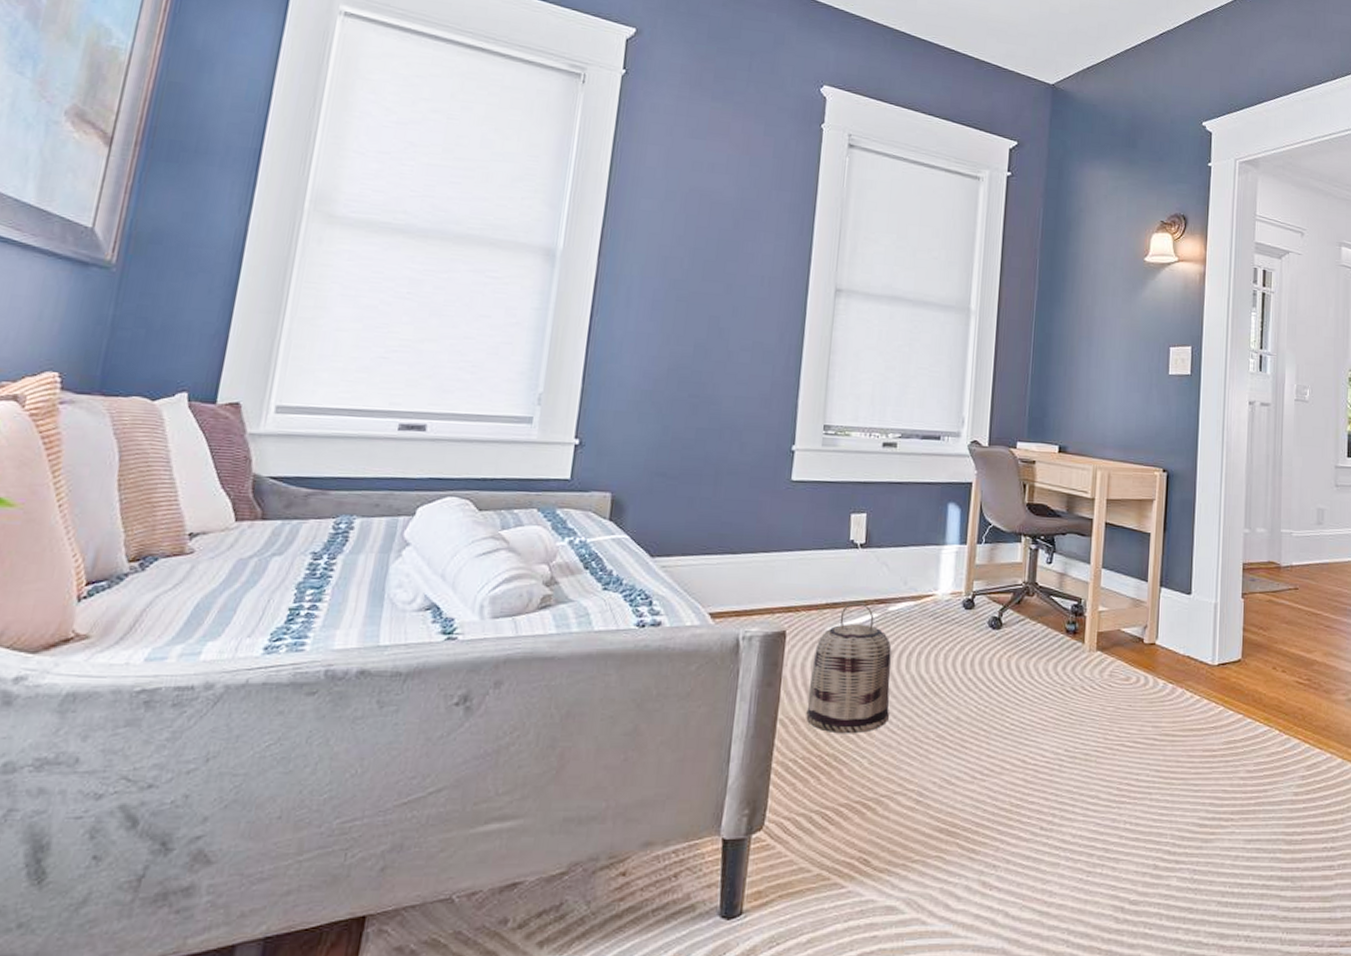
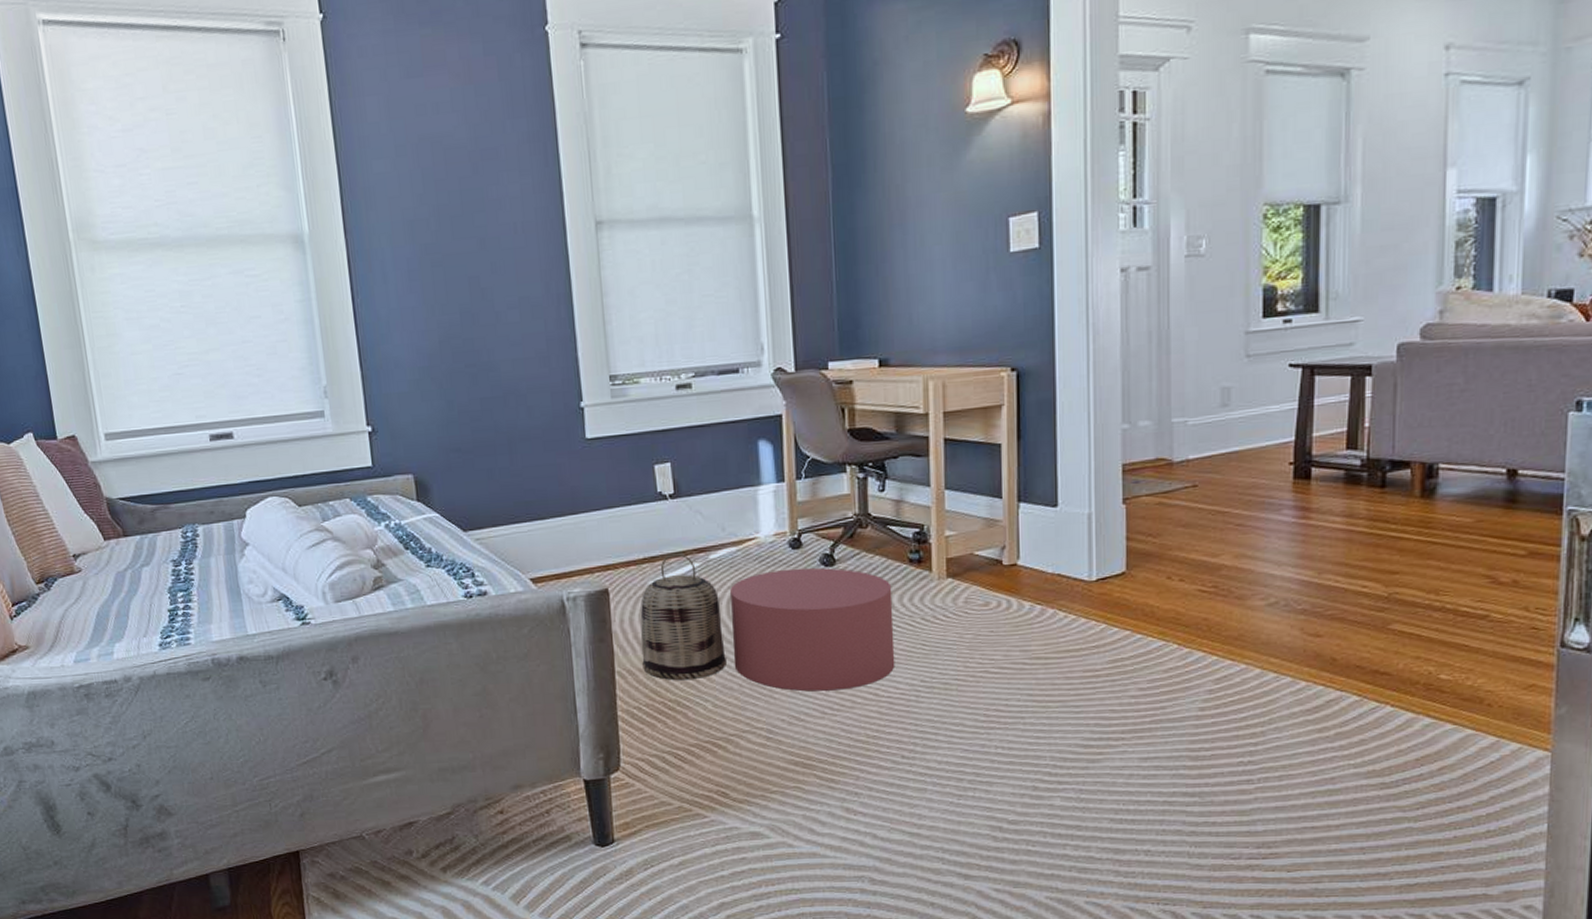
pouf: none [897,628,1049,755] -> present [730,567,895,692]

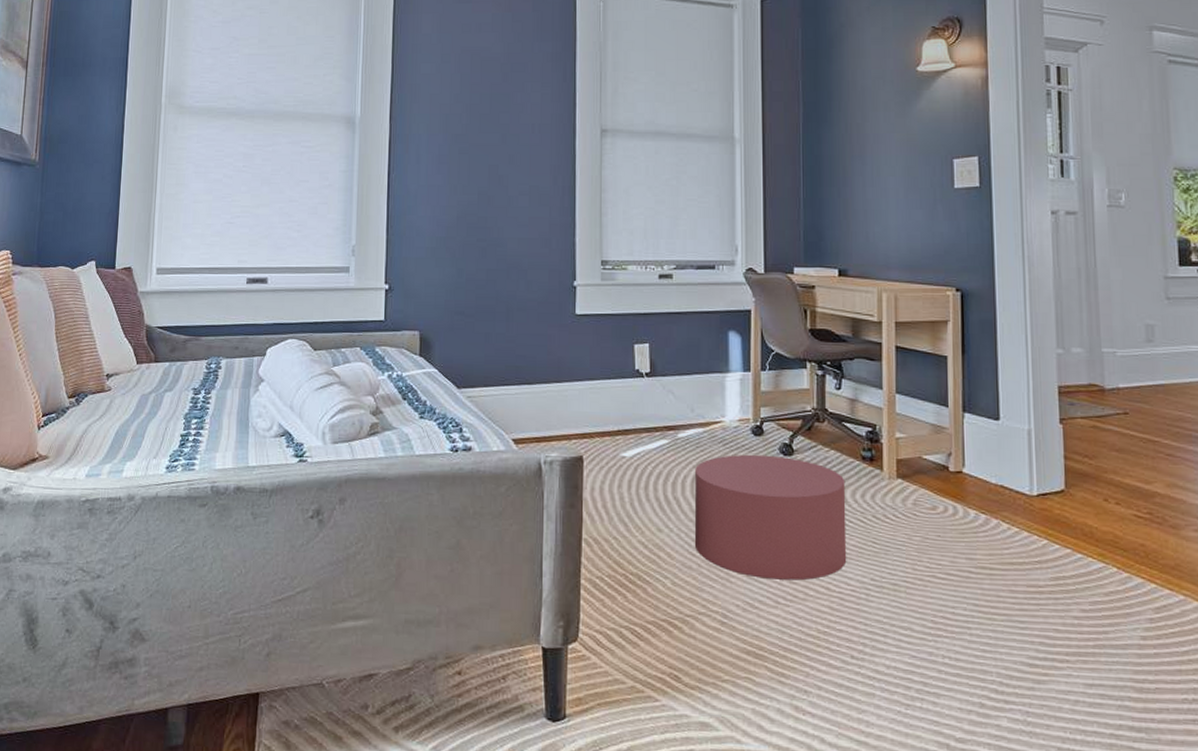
basket: present [640,553,726,681] -> none [608,429,687,555]

